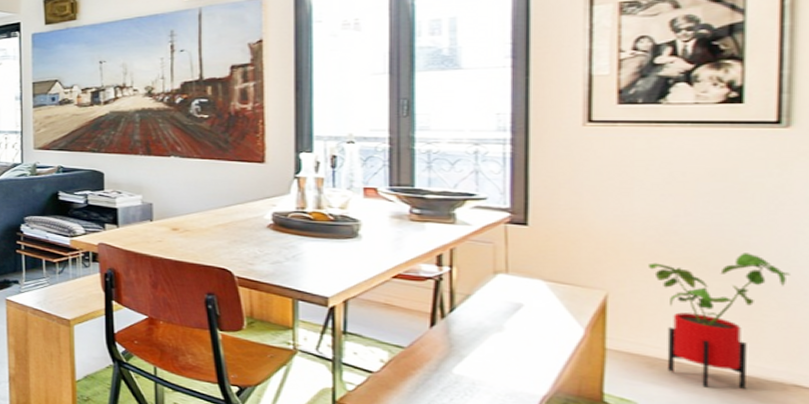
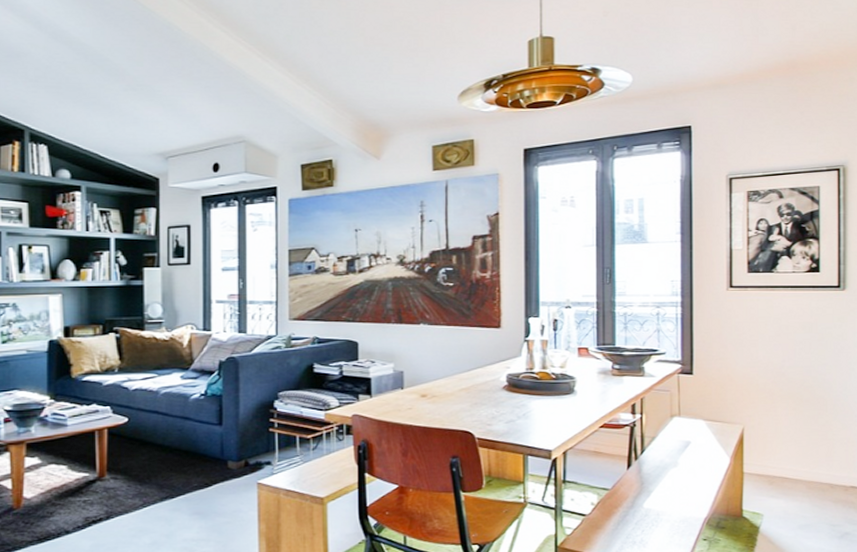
house plant: present [649,252,790,389] -> none [768,387,847,496]

